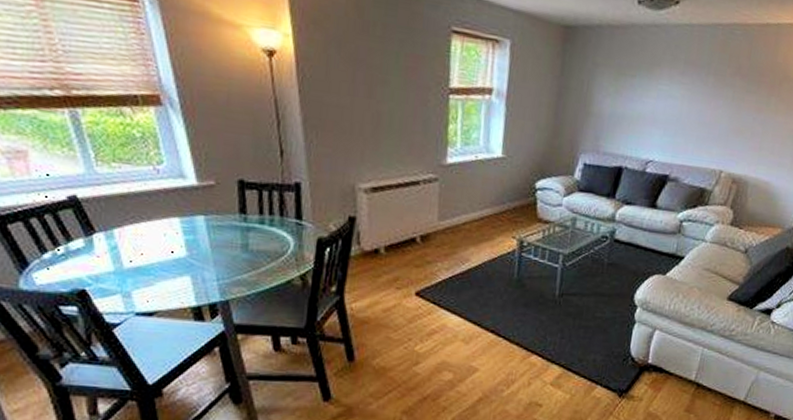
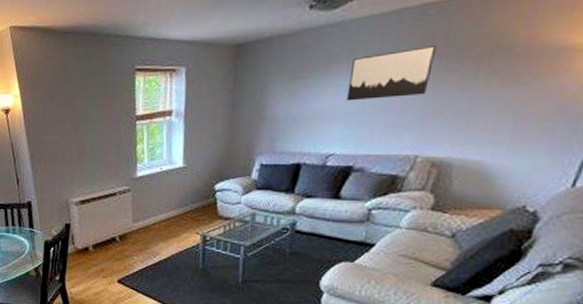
wall art: none [667,64,741,112] -> present [347,46,437,101]

